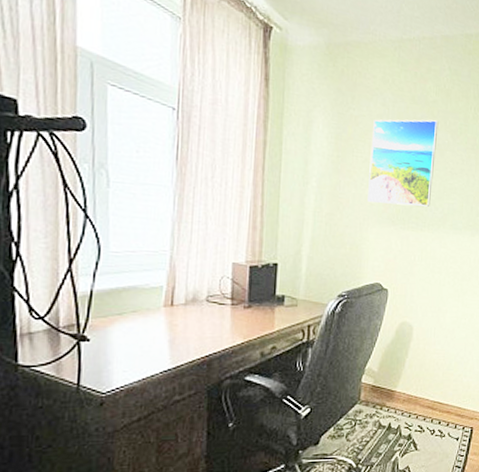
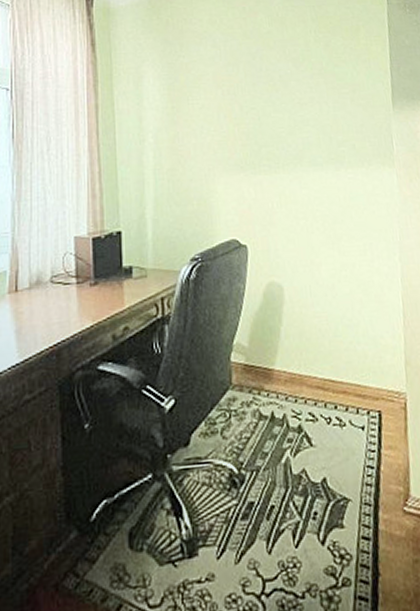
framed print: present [368,119,439,207] -> none [206,52,282,151]

